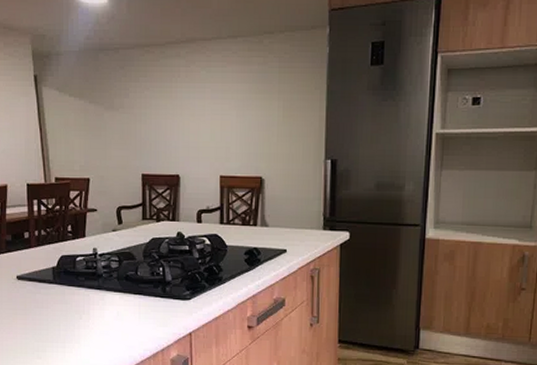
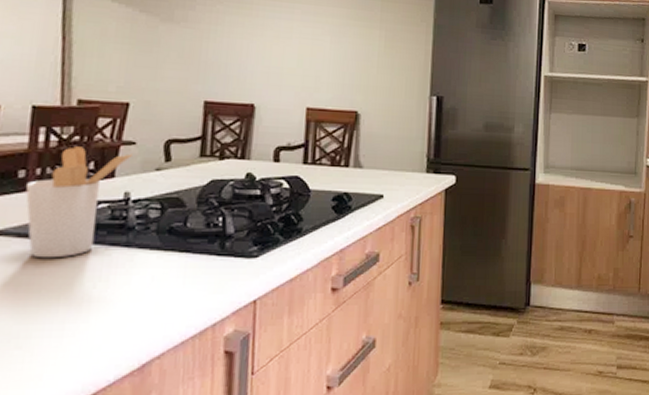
utensil holder: none [30,214,95,297] -> present [25,146,132,259]

